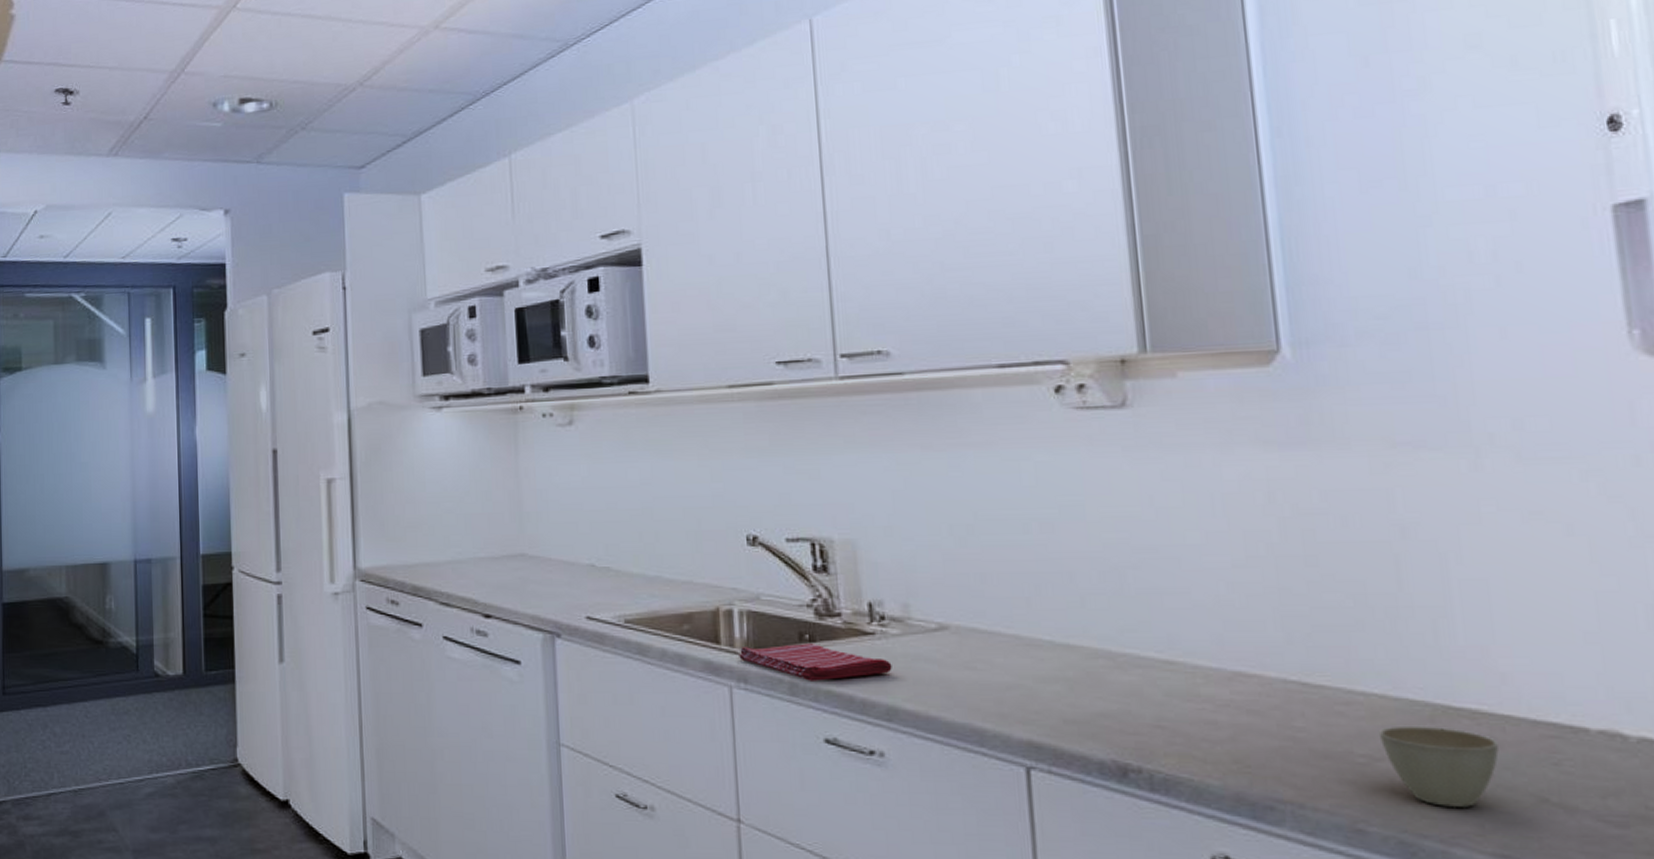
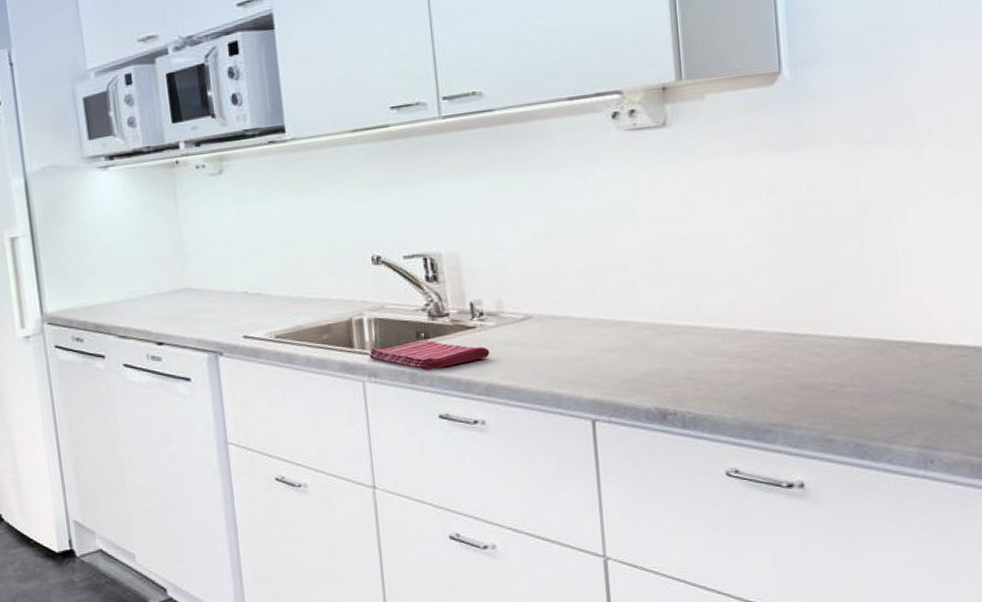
cup: present [1378,725,1499,807] -> none [844,357,925,416]

